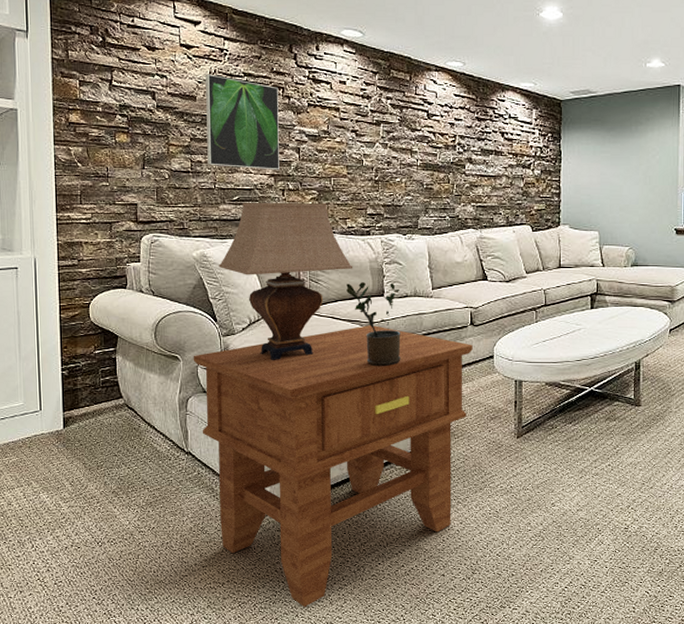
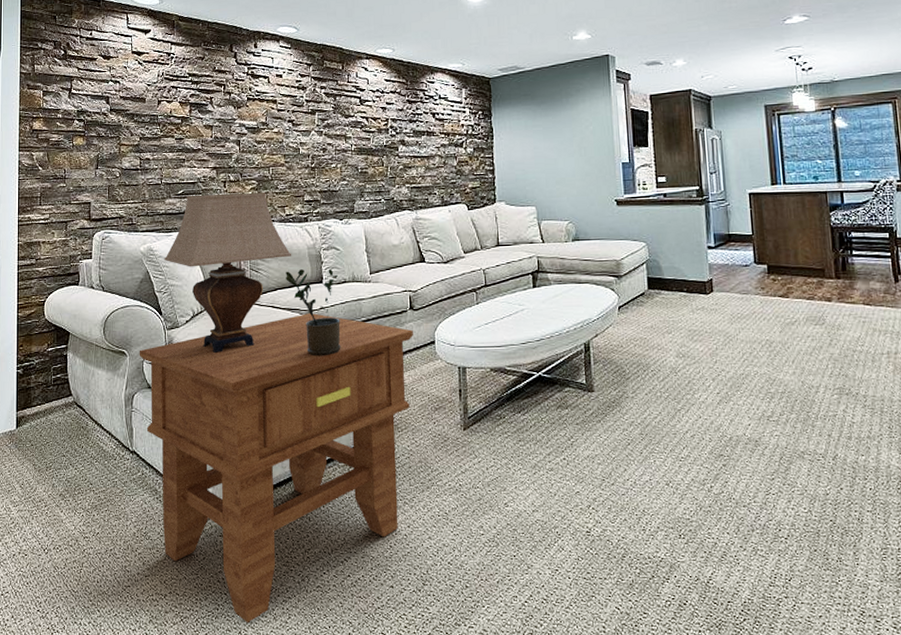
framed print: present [206,74,279,170] -> none [154,76,221,163]

